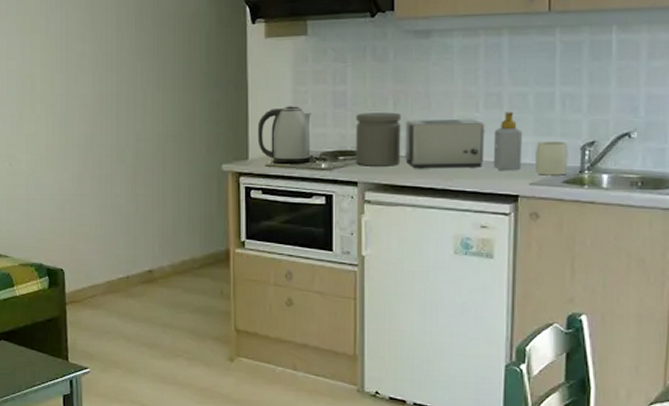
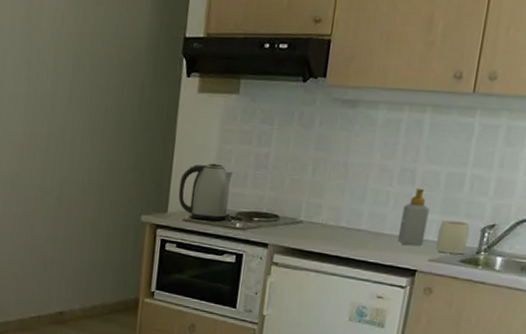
jar: present [356,112,401,166] -> none [269,176,318,232]
toaster: present [405,118,485,169] -> none [316,188,396,241]

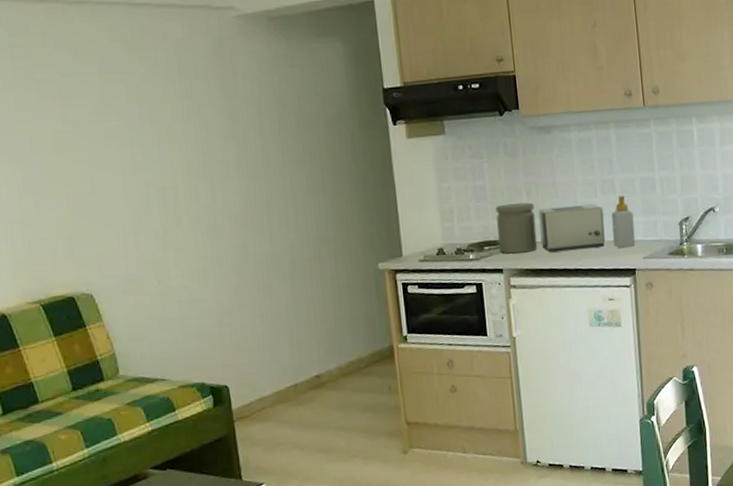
kettle: present [178,163,233,222] -> none [408,202,460,259]
jar: none [269,176,318,232] -> present [496,202,538,254]
toaster: none [316,188,396,241] -> present [538,203,606,253]
mug: present [435,220,470,255] -> none [645,219,671,250]

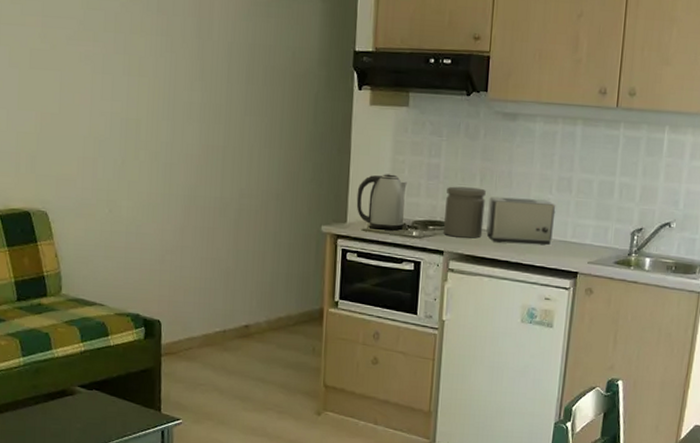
kettle: none [408,202,460,259] -> present [356,174,407,231]
soap bottle: present [611,196,636,249] -> none [559,196,586,251]

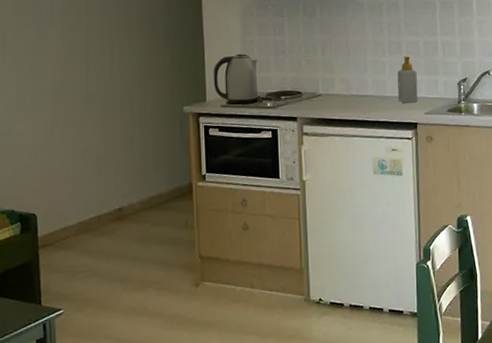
jar: present [444,186,486,239] -> none [293,58,330,104]
toaster: present [486,196,556,246] -> none [331,62,391,105]
soap bottle: none [559,196,586,251] -> present [397,56,418,104]

